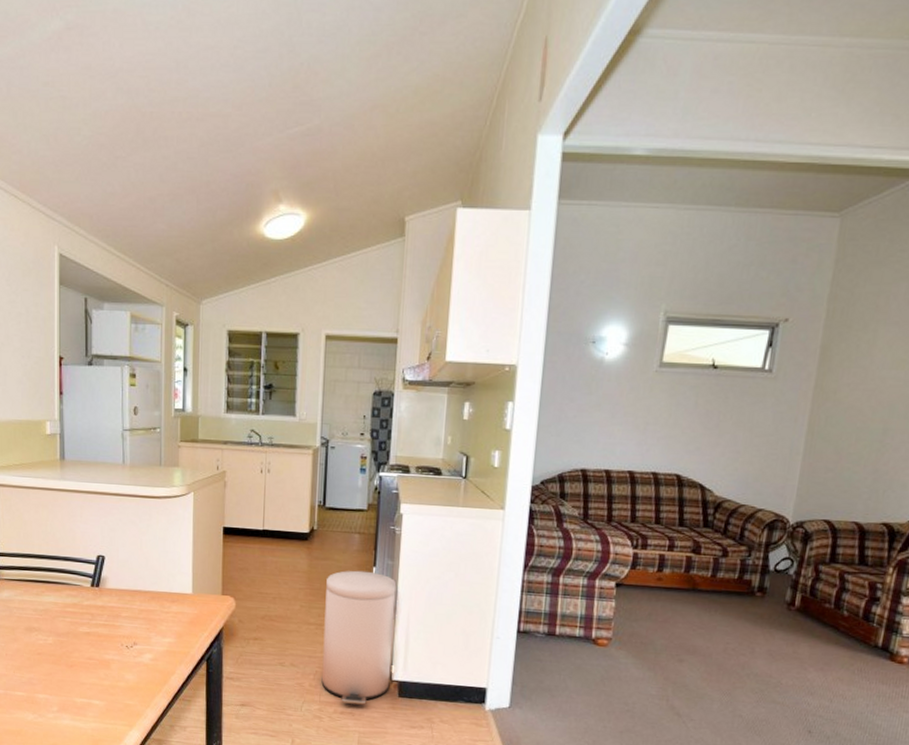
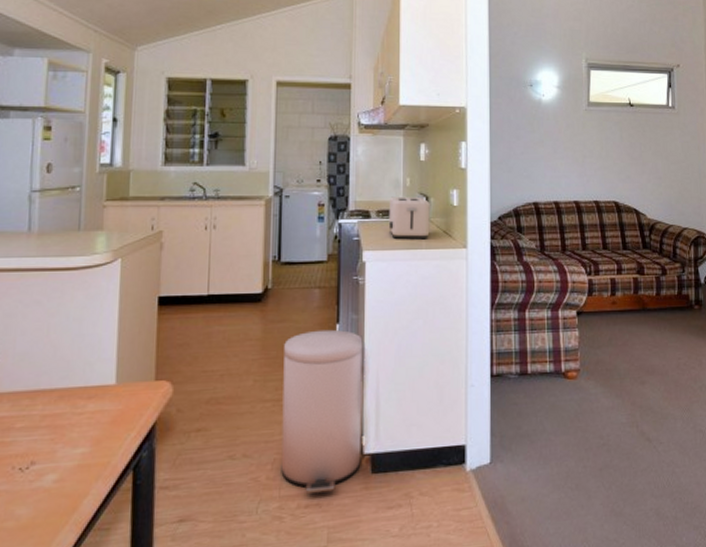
toaster: none [427,454,470,498] -> present [388,196,430,240]

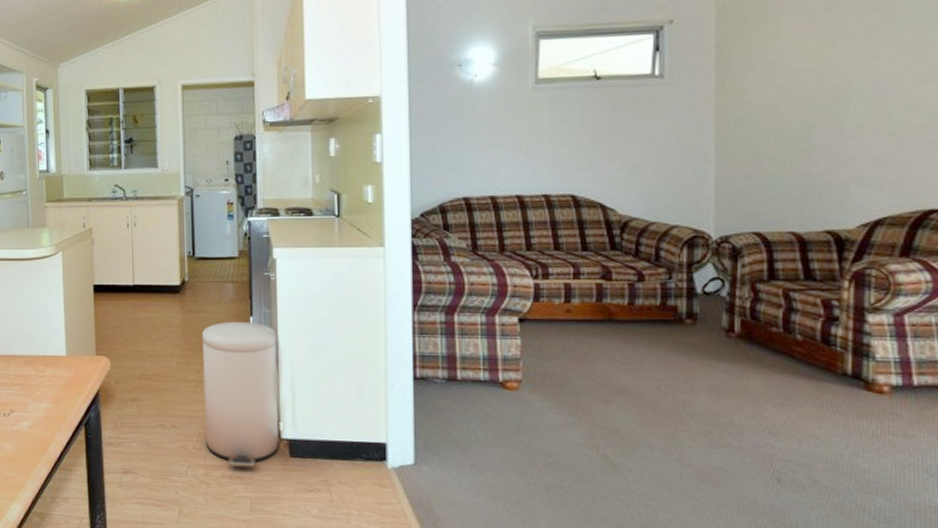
toaster: present [388,196,430,240] -> none [298,193,343,238]

